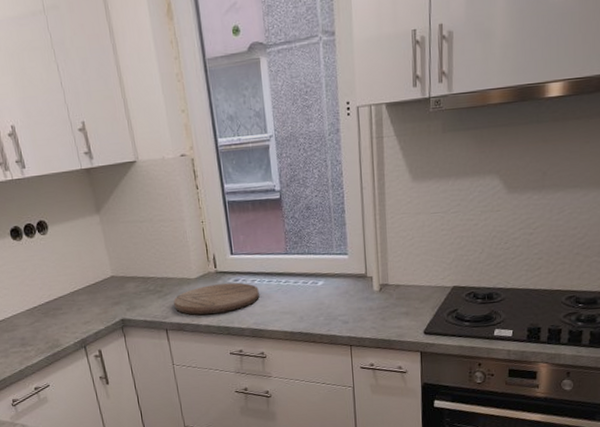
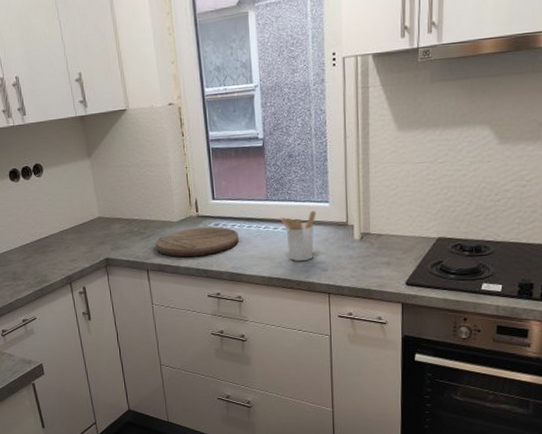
utensil holder: none [300,262,336,315] -> present [280,210,316,262]

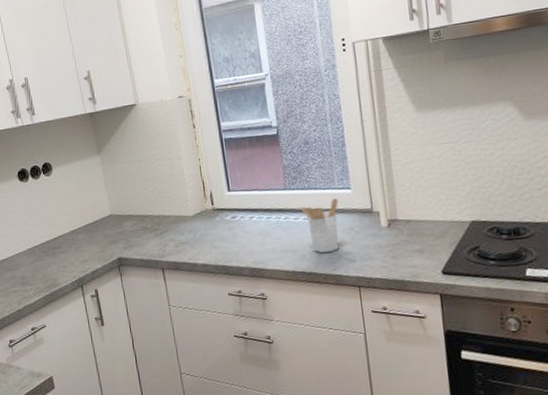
cutting board: present [156,227,239,257] -> none [170,219,258,254]

